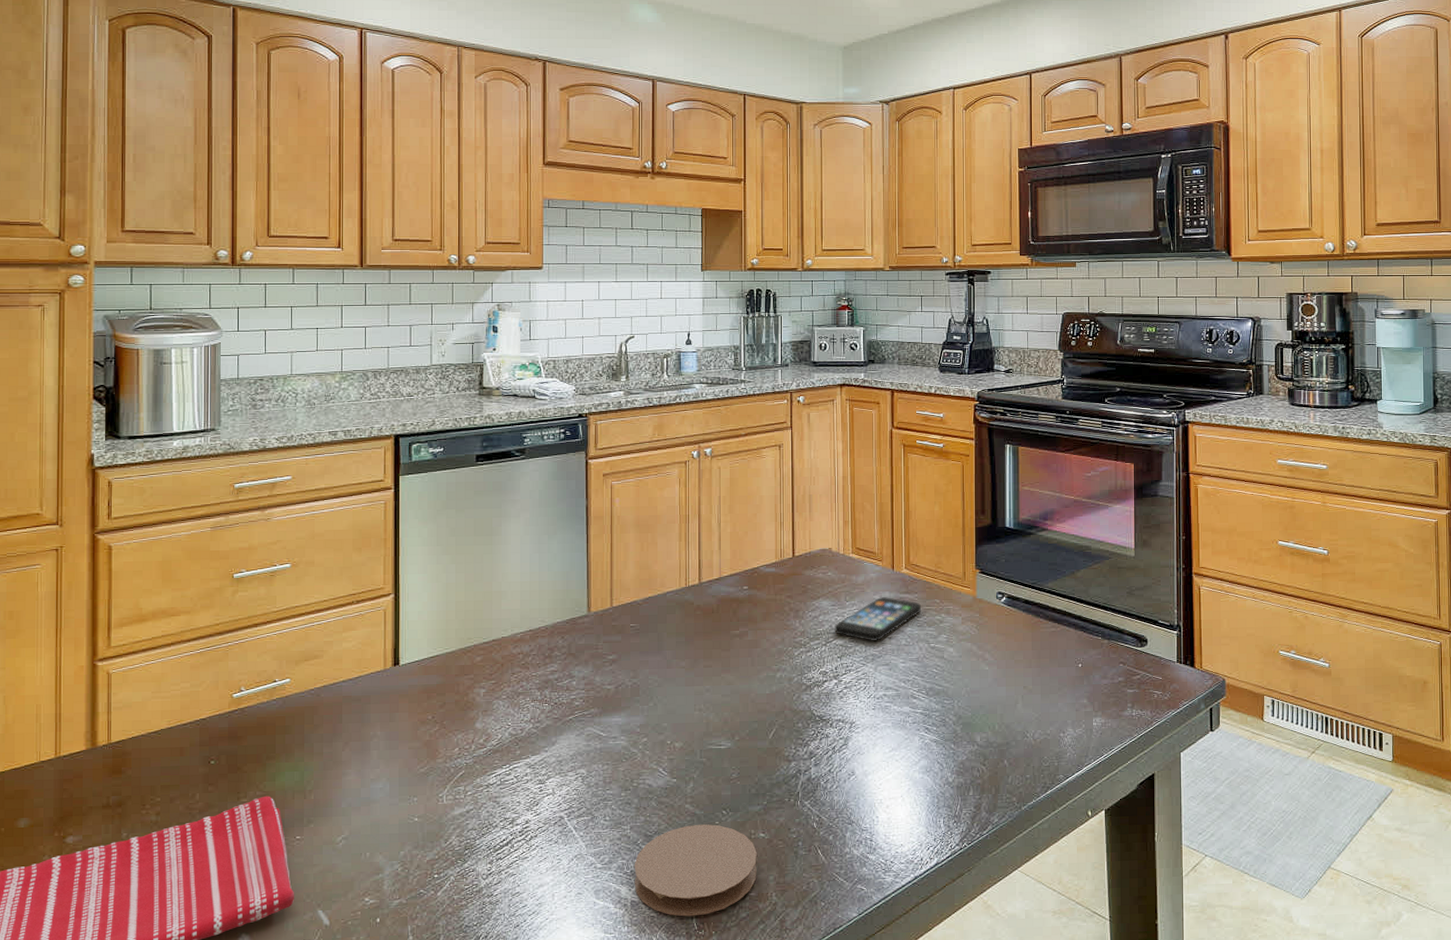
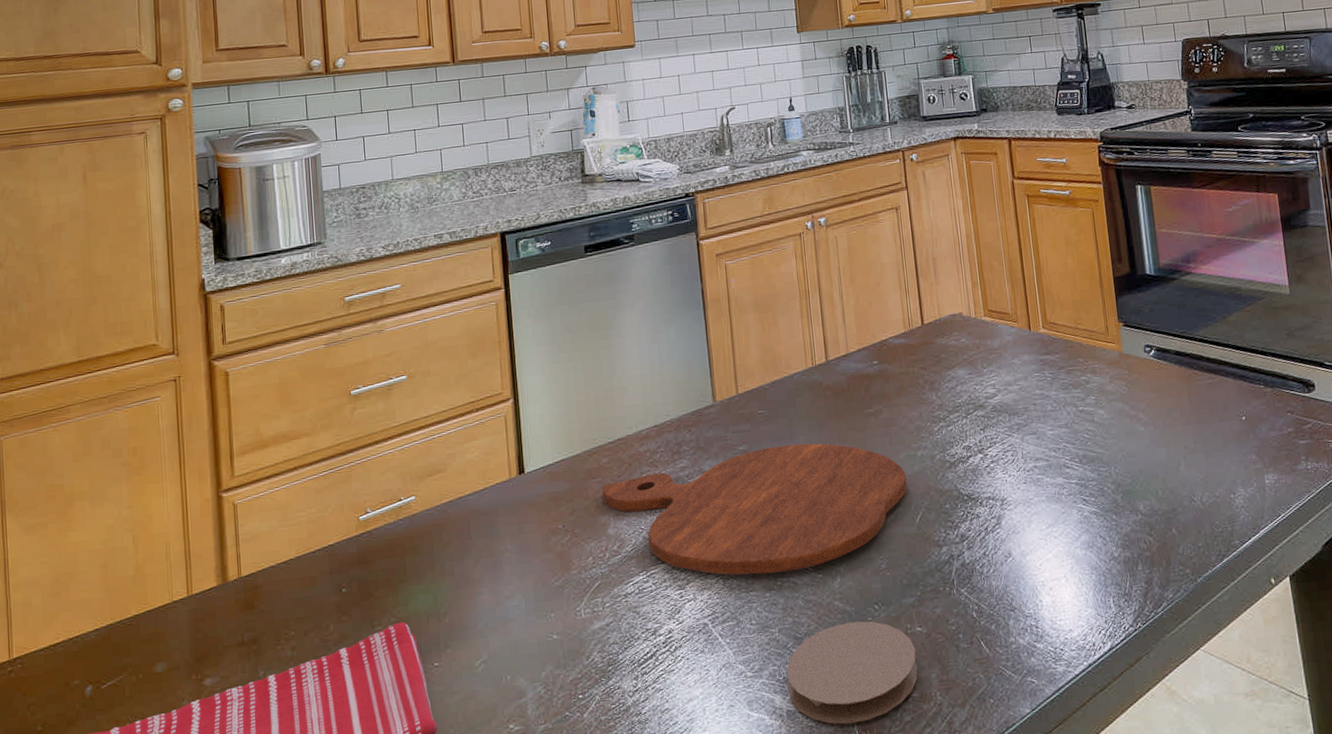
cutting board: none [474,657,764,775] -> present [602,443,907,576]
smartphone: present [834,597,921,641] -> none [973,360,1064,409]

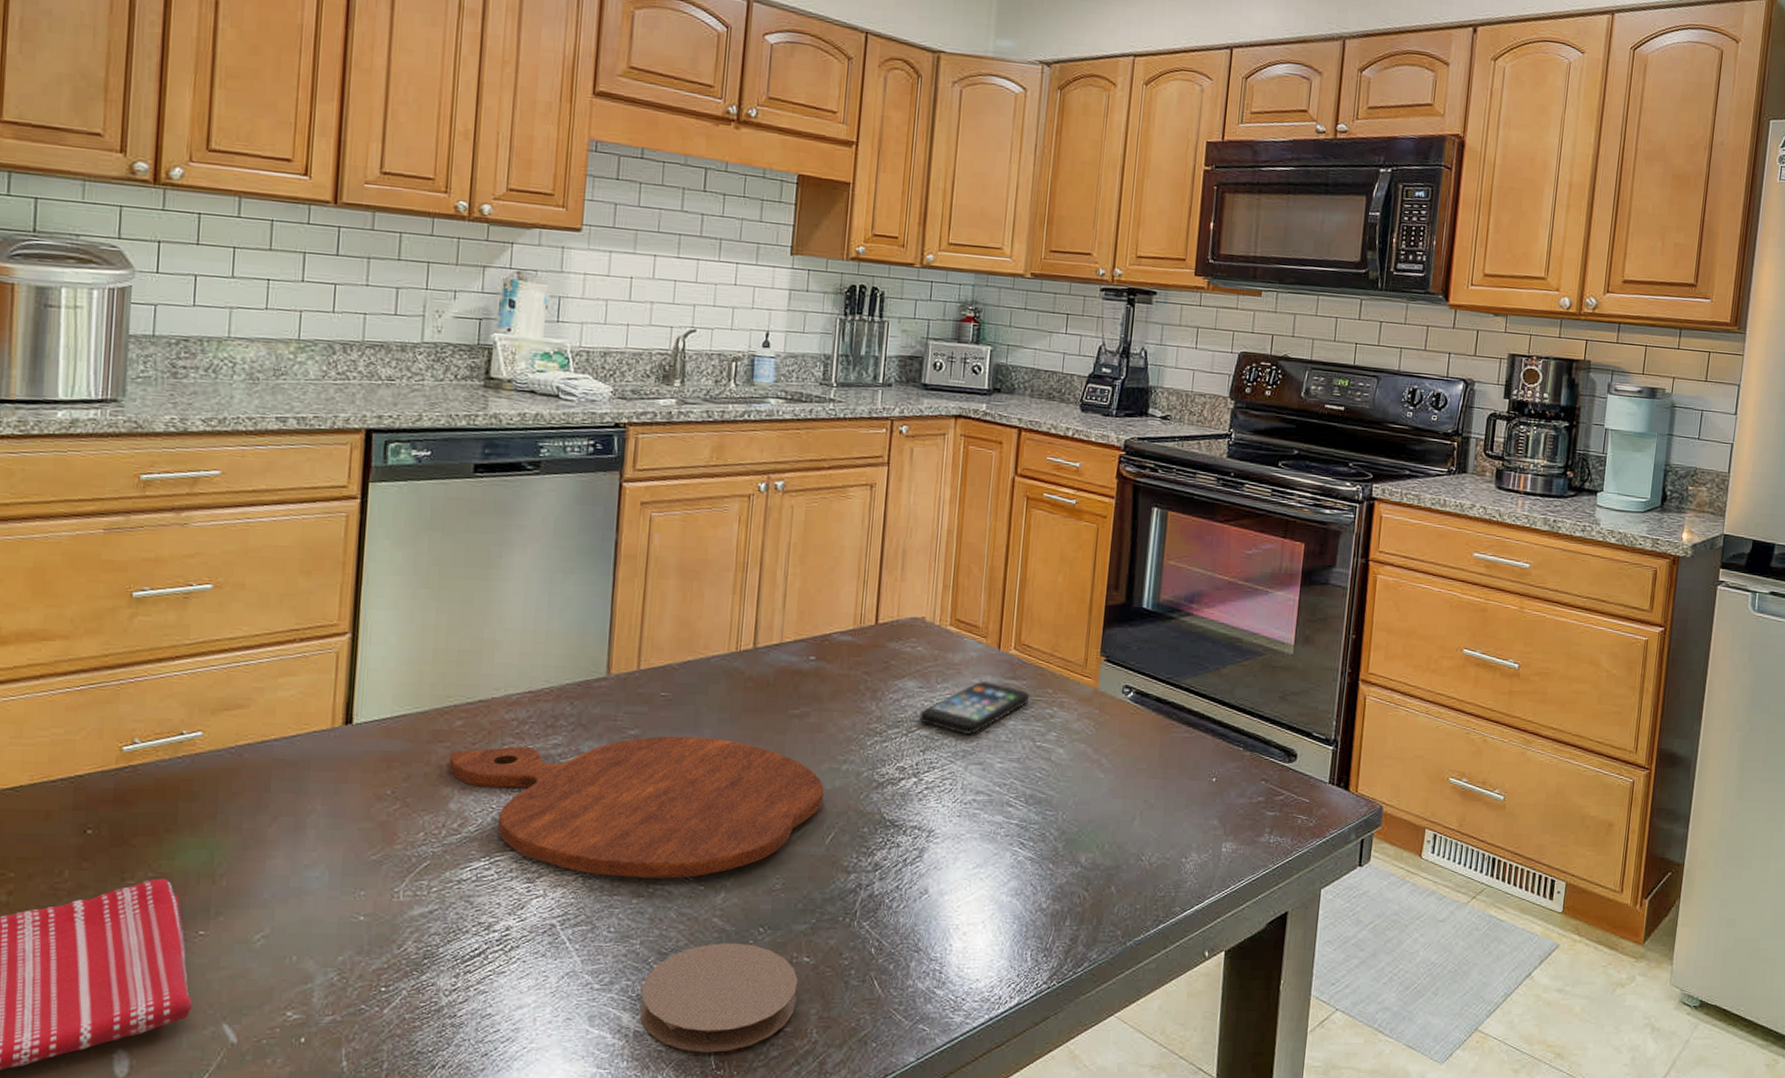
smartphone: none [973,360,1064,409] -> present [919,681,1029,734]

